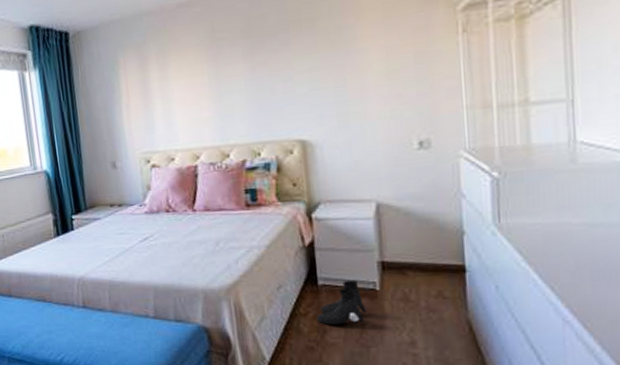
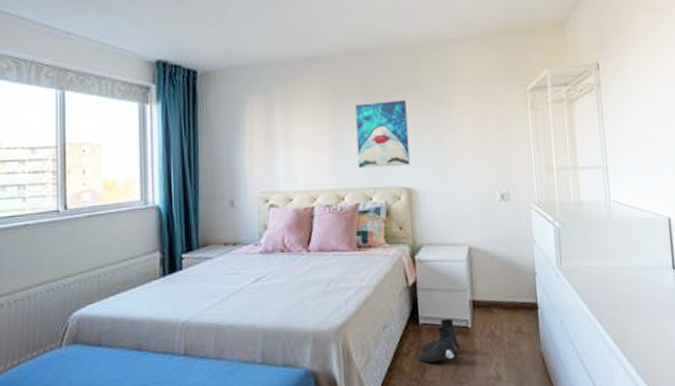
wall art: none [237,39,304,122] -> present [355,100,410,169]

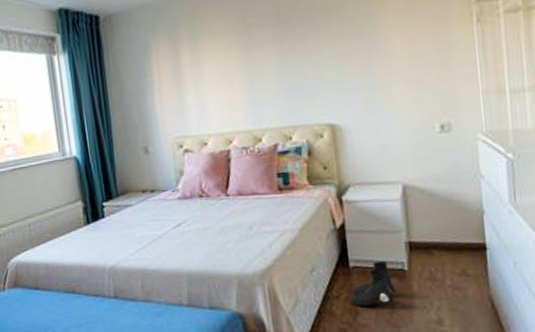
wall art: present [355,100,410,169] -> none [267,26,333,107]

